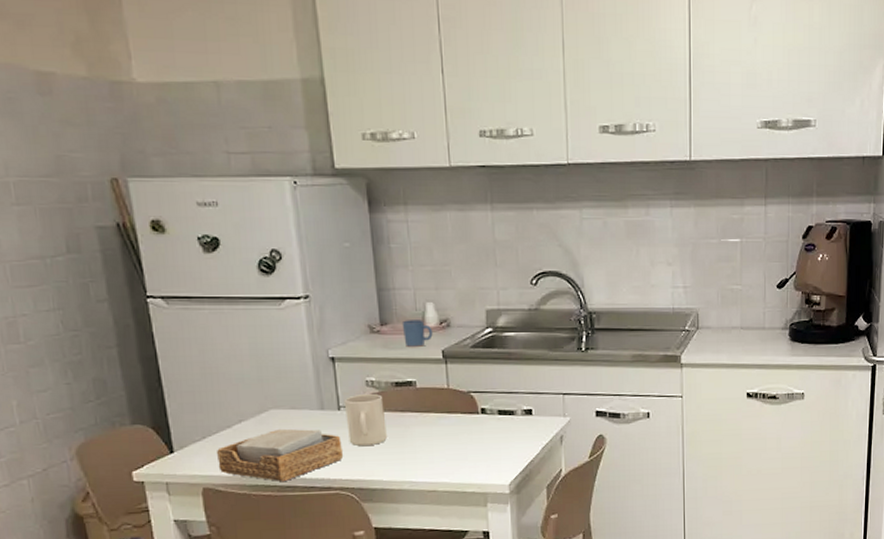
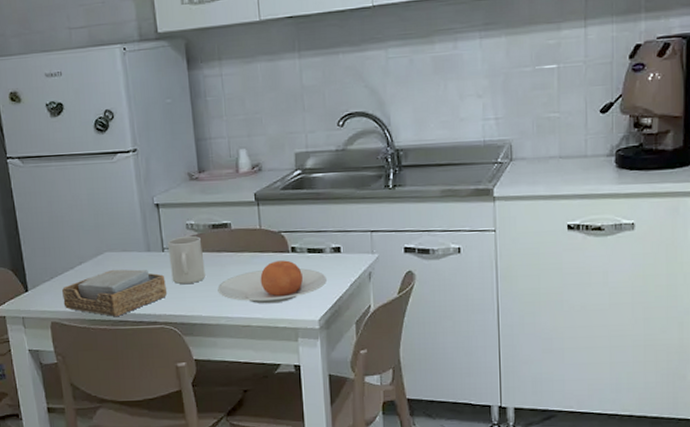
mug: present [401,320,433,348] -> none [217,165,246,193]
plate: none [401,422,517,468] -> present [218,260,327,304]

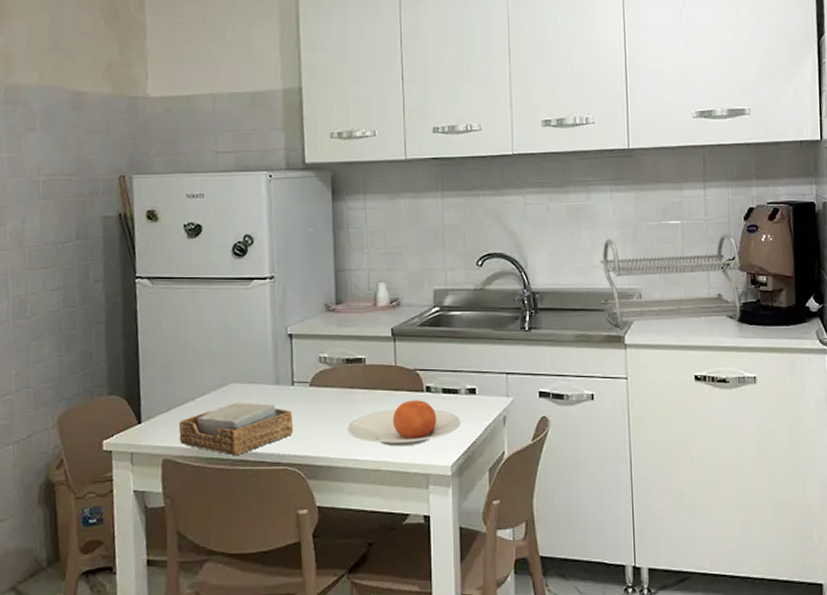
cup: present [167,235,205,285] -> none [297,369,336,422]
dish rack: none [467,74,624,181] -> present [599,233,743,328]

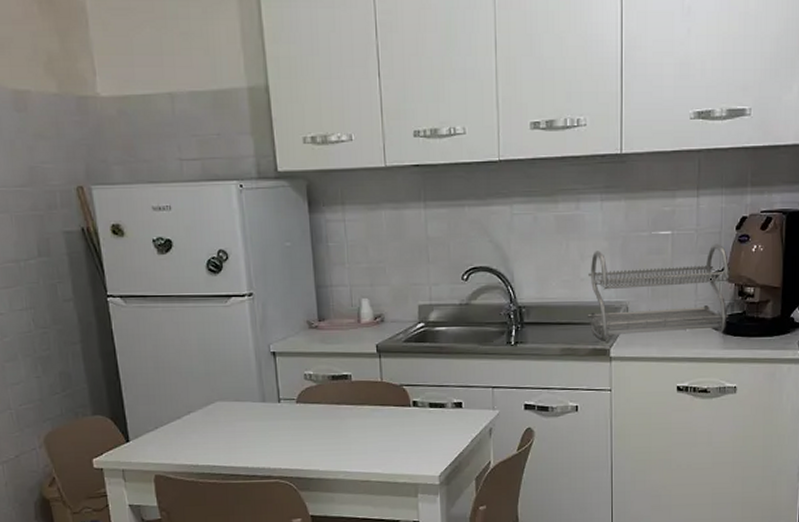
napkin holder: present [178,402,294,456] -> none [167,419,283,471]
plate: present [347,400,461,447] -> none [336,414,448,459]

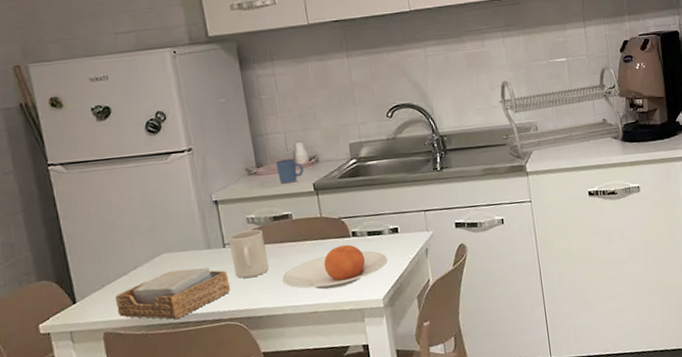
napkin holder: none [167,419,283,471] -> present [114,267,231,320]
cup: none [283,386,324,438] -> present [228,229,269,279]
plate: none [336,414,448,459] -> present [282,244,388,289]
mug: none [338,315,367,343] -> present [275,158,304,185]

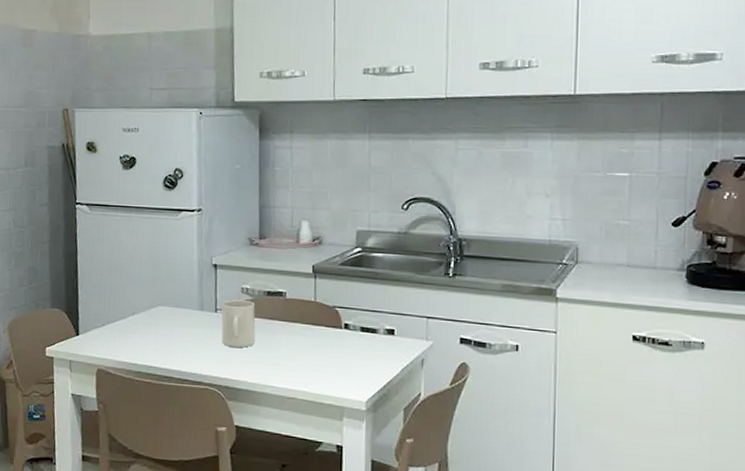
napkin holder: present [114,267,231,320] -> none [111,323,216,372]
mug: present [275,158,304,185] -> none [278,235,305,262]
plate: present [282,244,388,289] -> none [266,335,378,379]
dish rack: present [498,65,625,159] -> none [532,188,697,283]

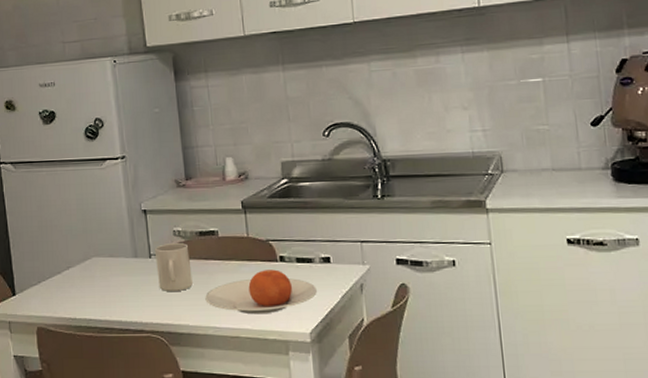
plate: none [266,335,378,379] -> present [205,269,317,315]

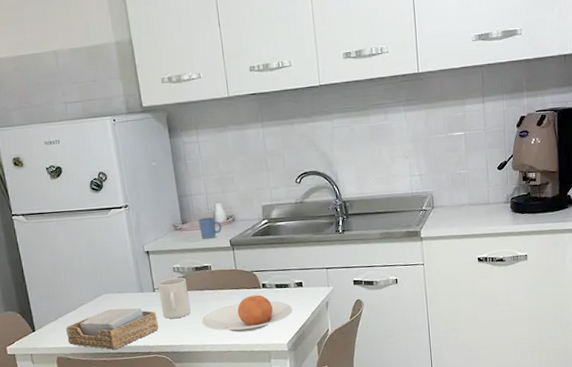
napkin holder: none [48,274,154,324] -> present [65,308,159,350]
mug: none [204,173,232,200] -> present [198,217,222,240]

